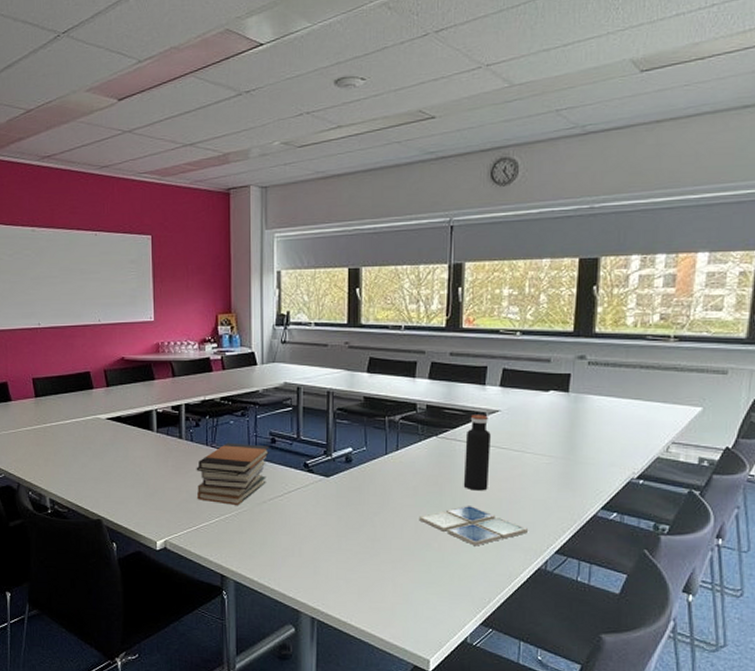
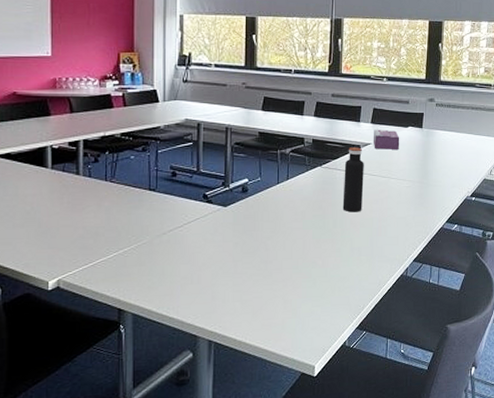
book stack: present [196,442,270,505] -> none [94,177,171,238]
drink coaster: present [419,506,528,546] -> none [306,226,393,261]
tissue box: none [502,393,538,418] -> present [372,129,400,149]

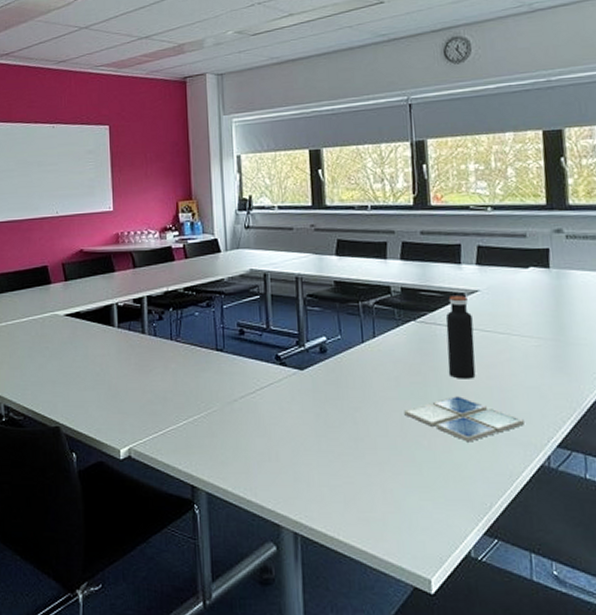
drink coaster: none [306,226,393,261] -> present [404,396,524,442]
tissue box: present [372,129,400,149] -> none [480,271,520,298]

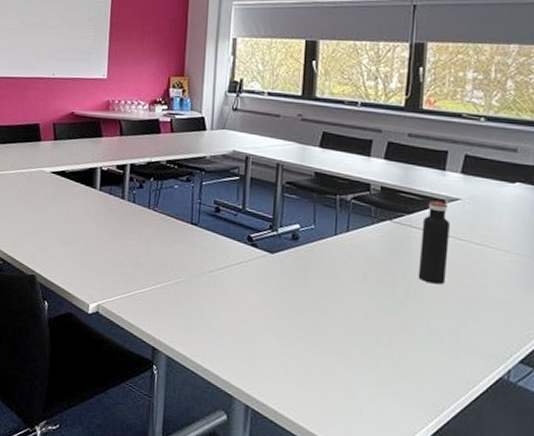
drink coaster: present [404,396,524,442] -> none [368,299,489,345]

